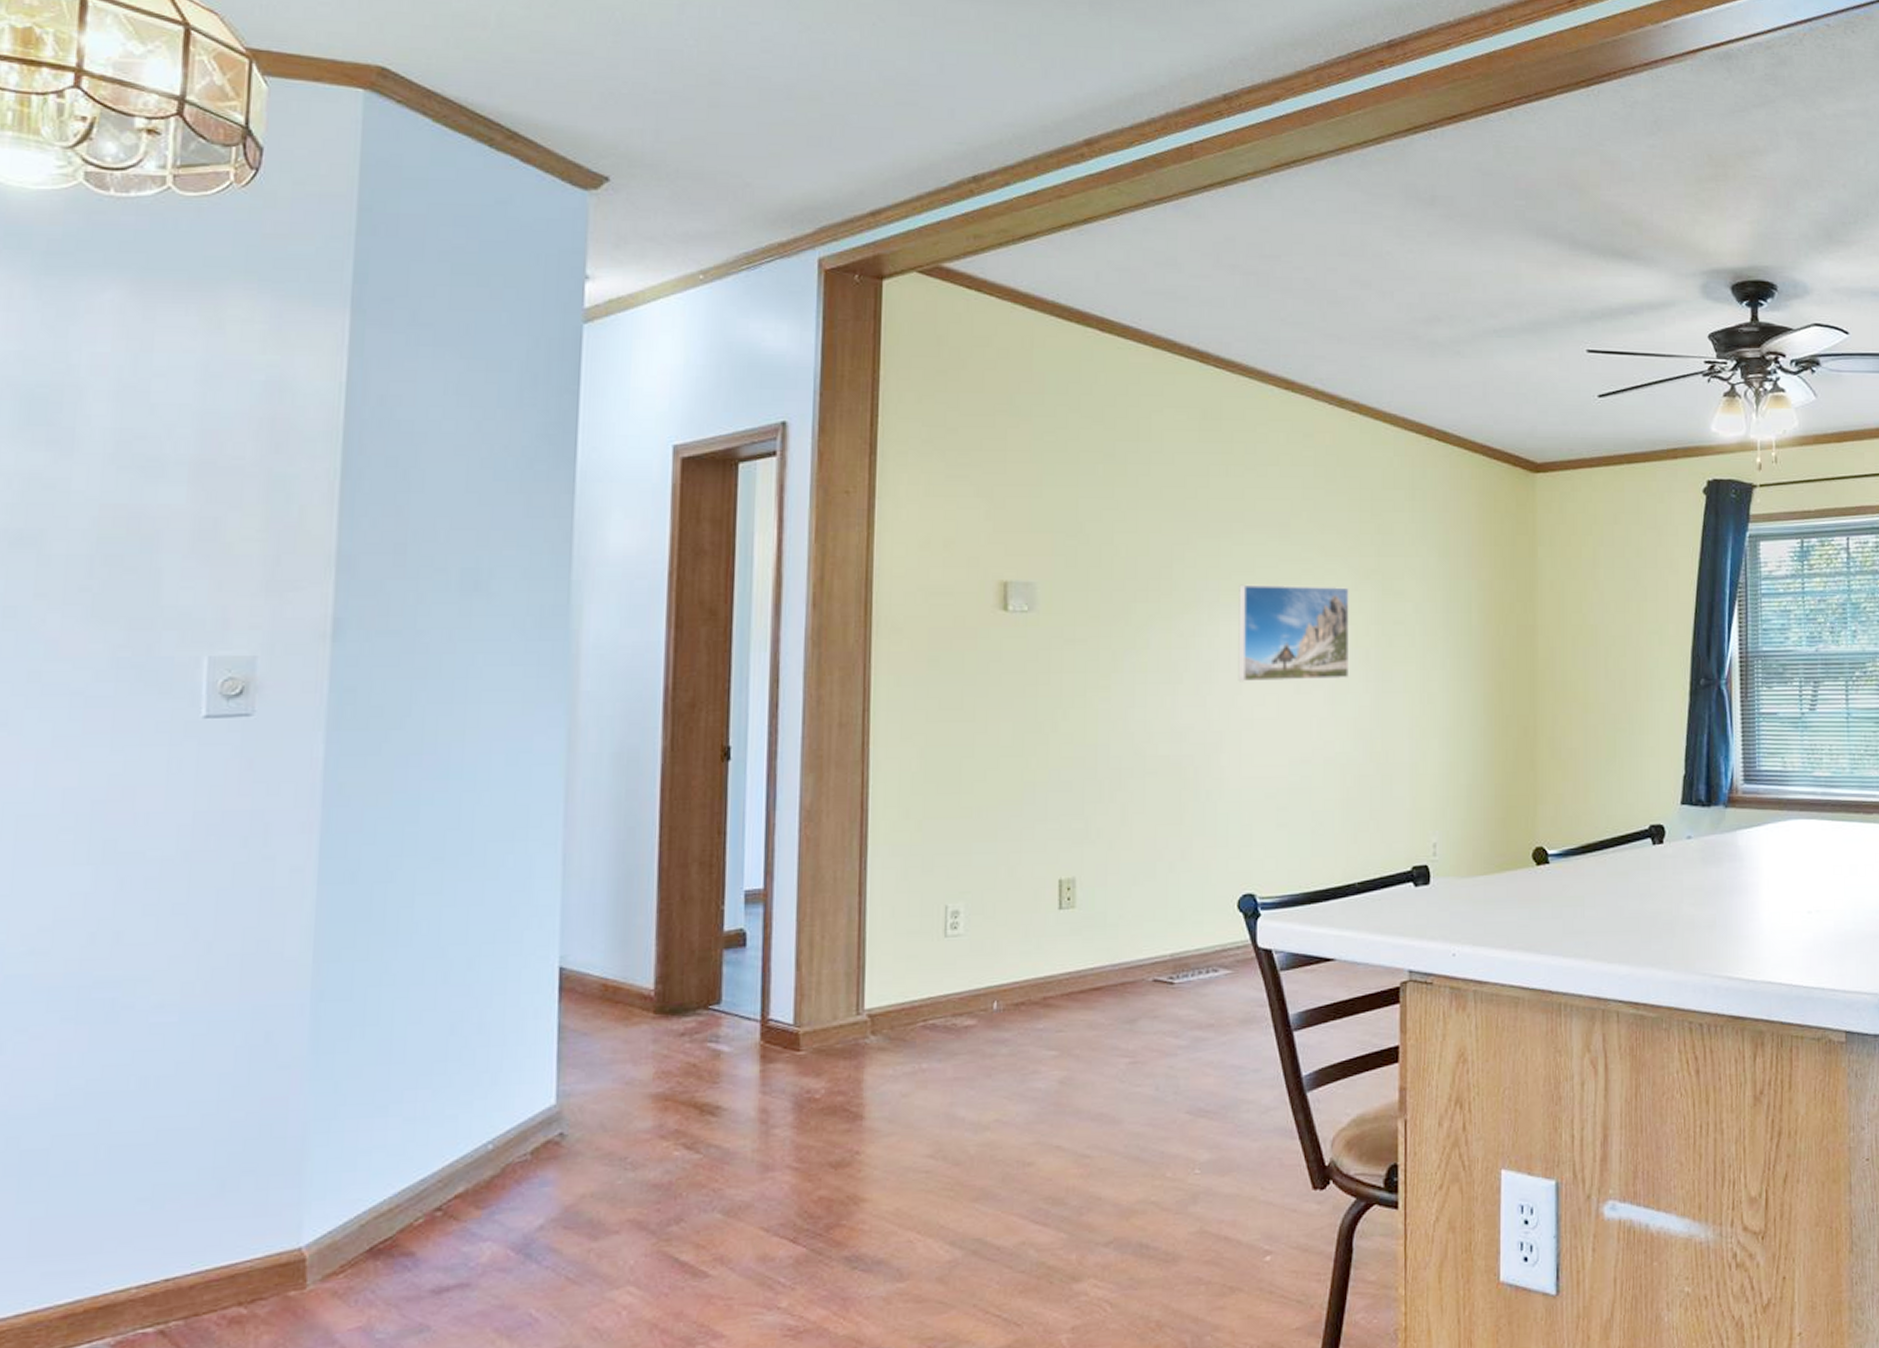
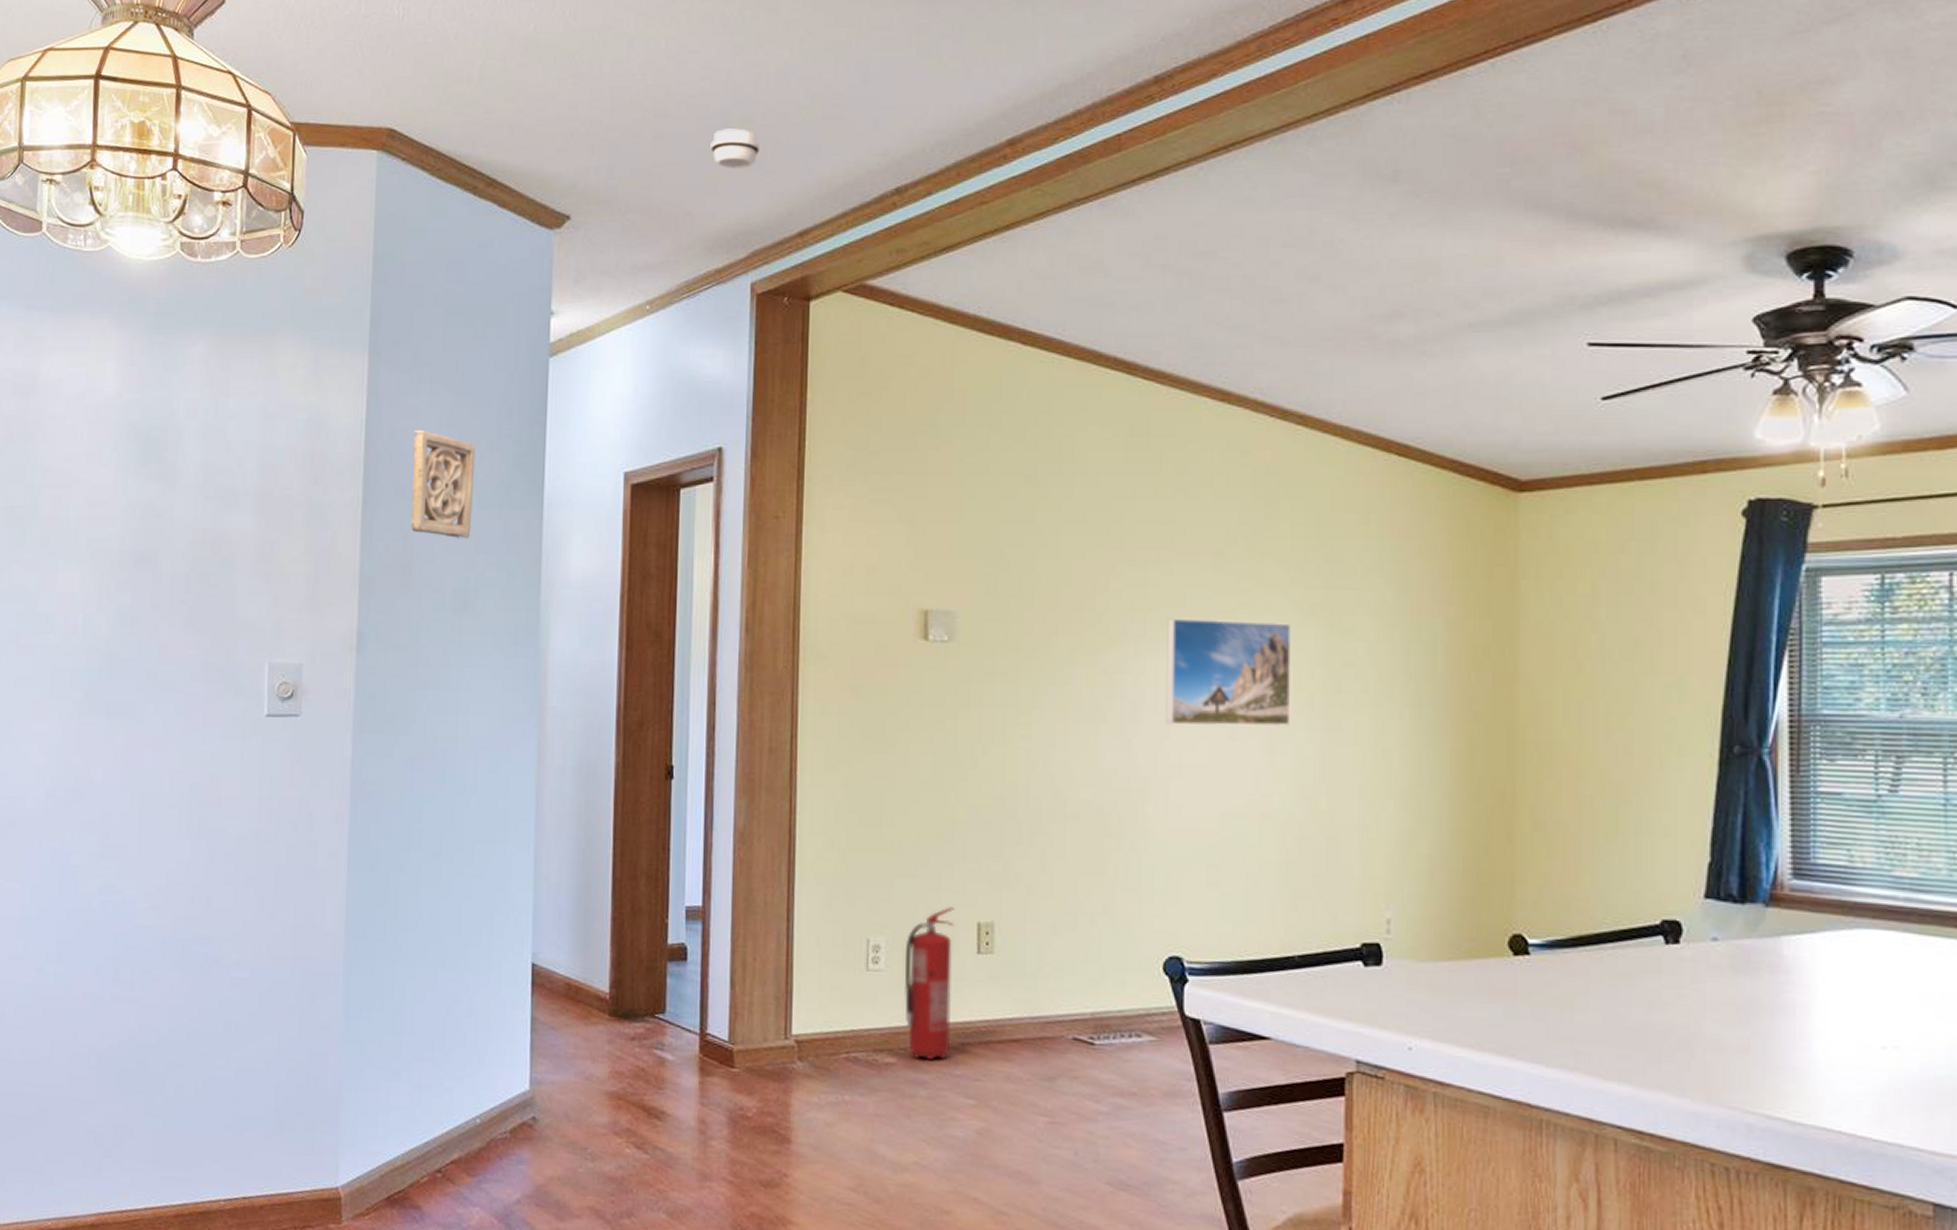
wall ornament: none [406,395,491,515] -> present [411,429,476,539]
smoke detector: none [773,103,828,144] -> present [710,128,759,169]
fire extinguisher: none [984,867,1035,1019] -> present [904,907,954,1061]

